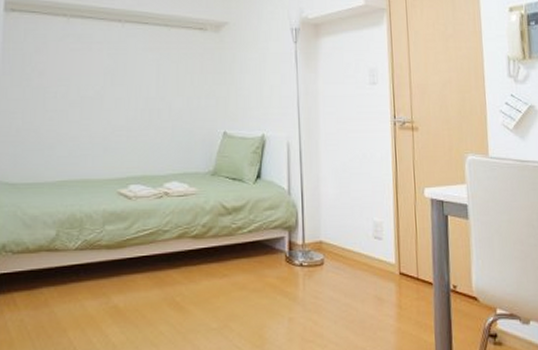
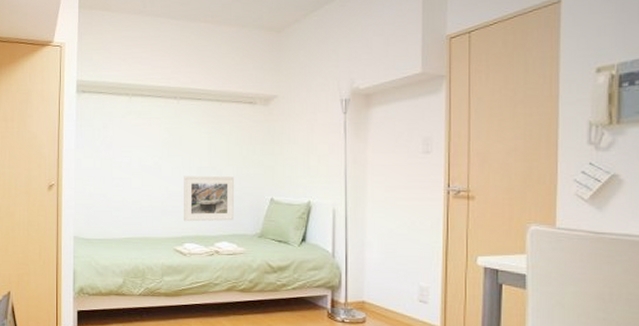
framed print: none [129,107,186,160] -> present [184,175,235,222]

